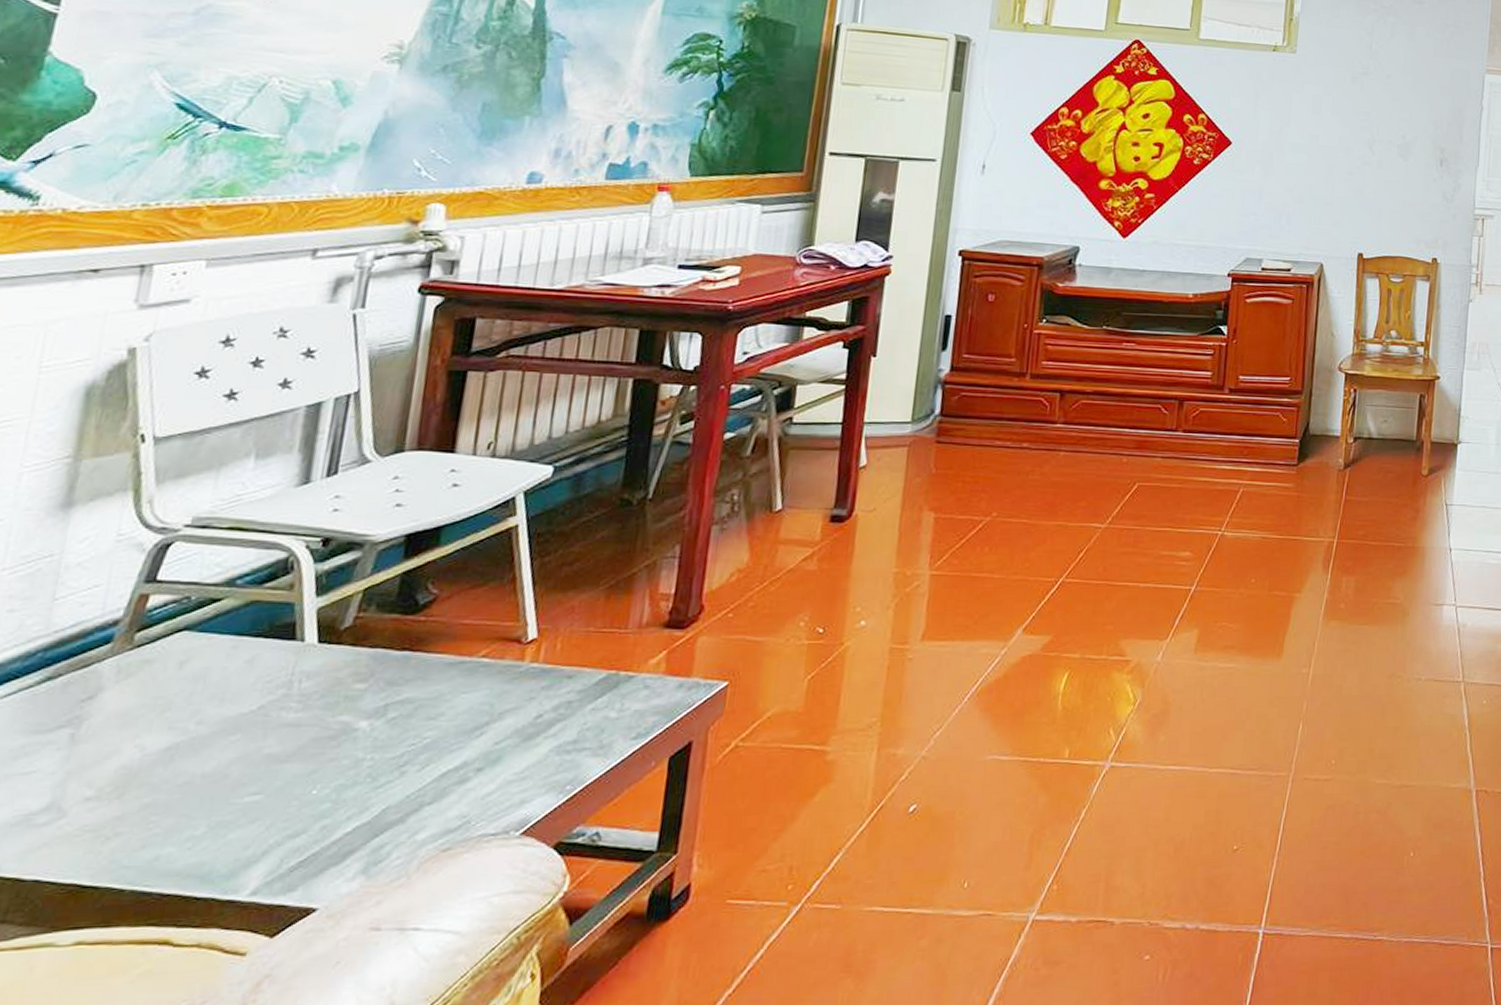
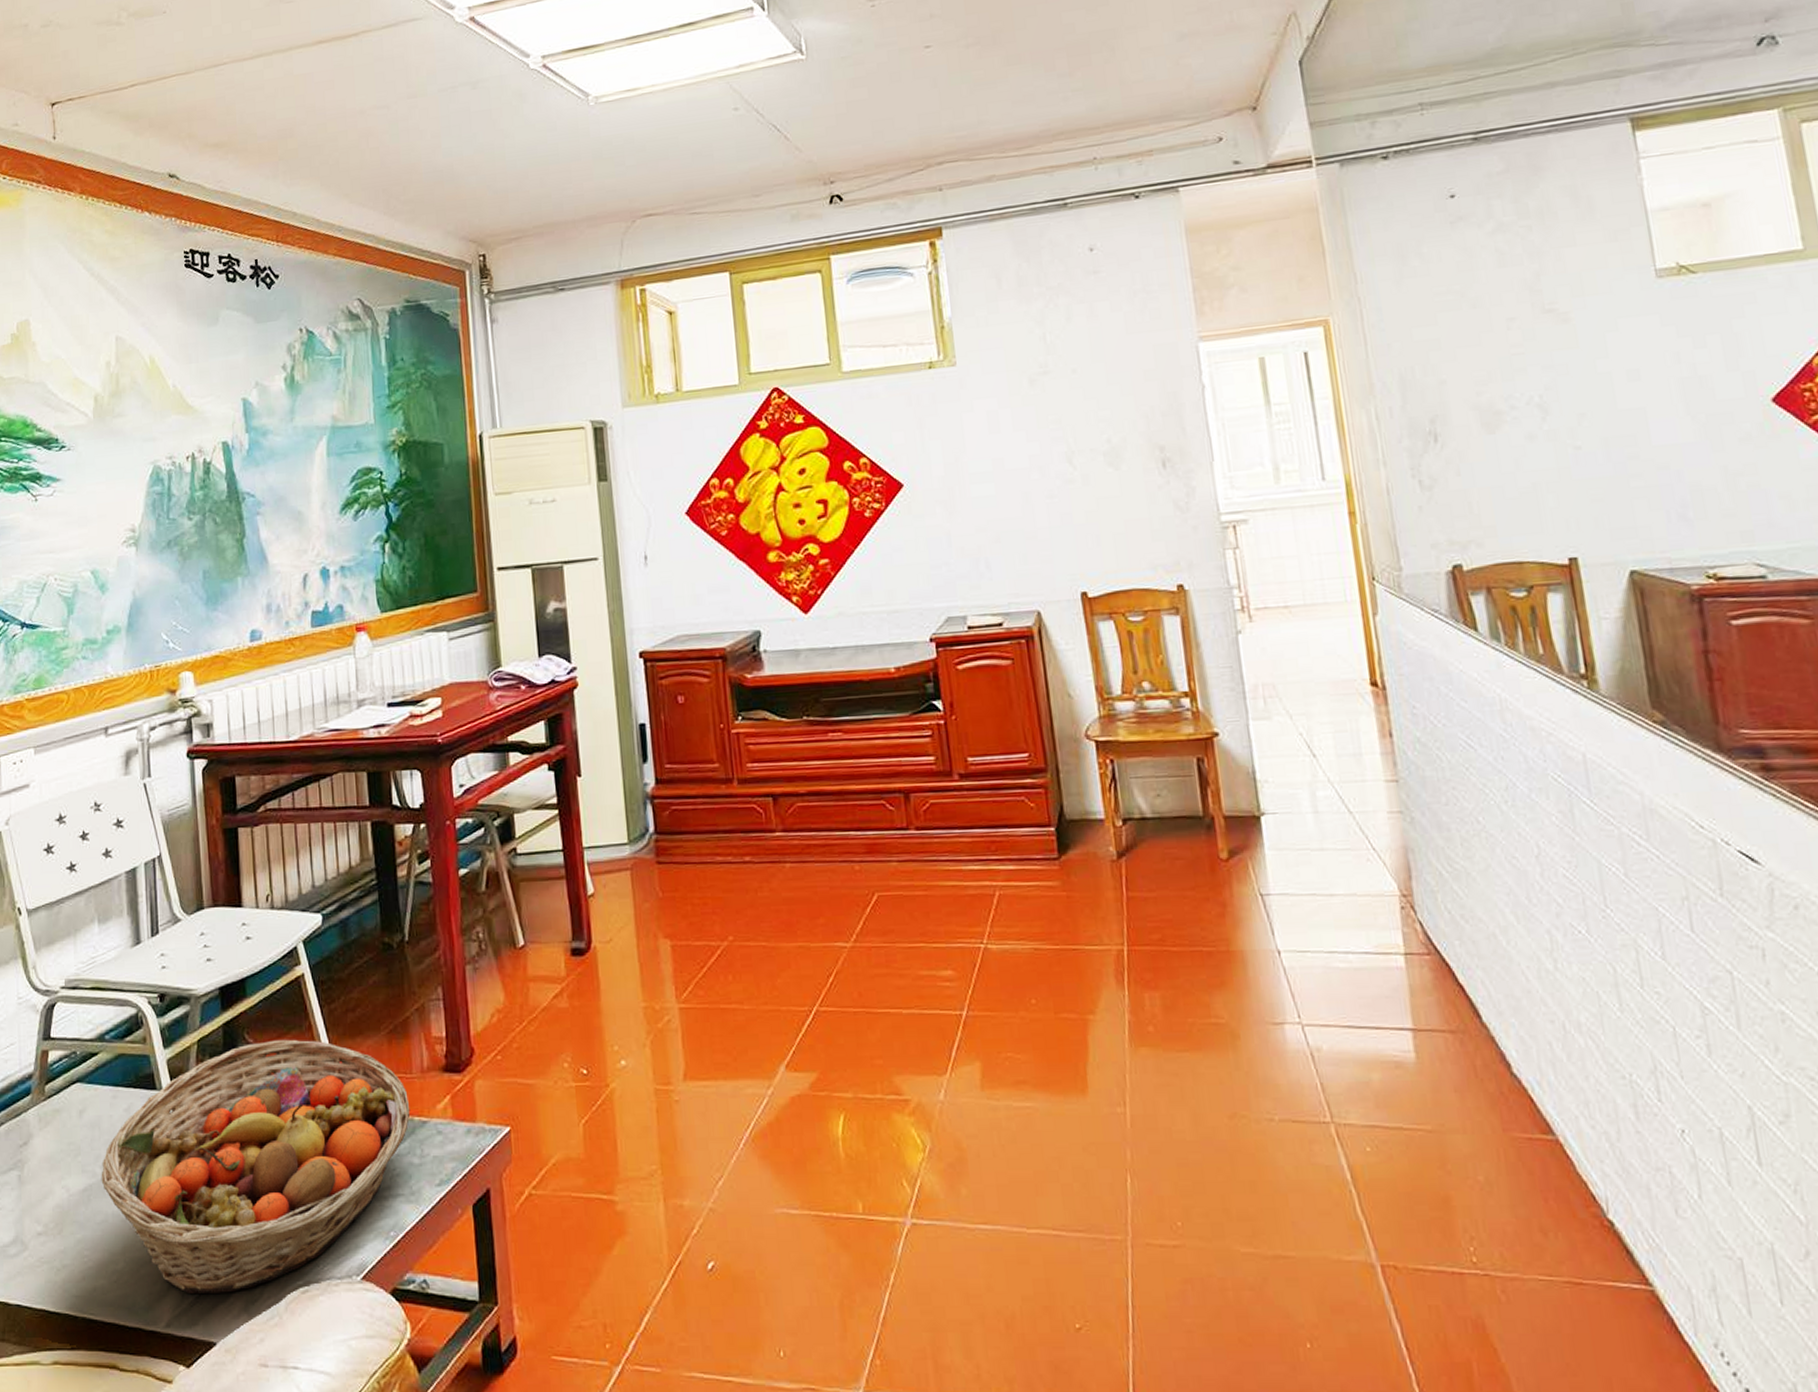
fruit basket: none [193,591,618,858] -> present [101,1039,411,1293]

